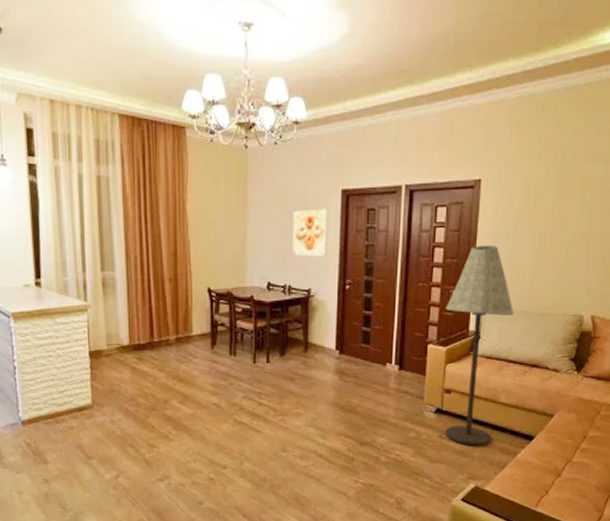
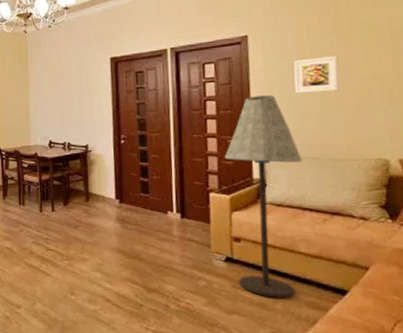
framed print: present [292,209,329,256] -> none [68,75,101,117]
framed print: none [516,210,557,246] -> present [293,55,339,94]

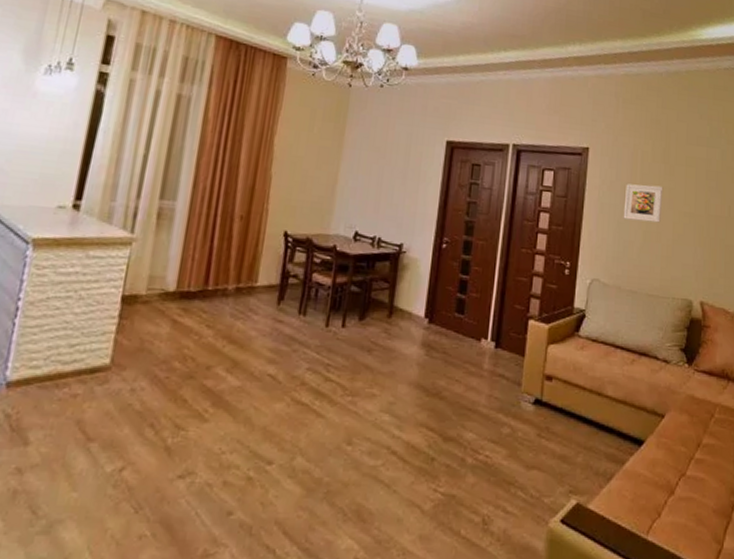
floor lamp: present [224,94,302,299] -> none [544,214,621,450]

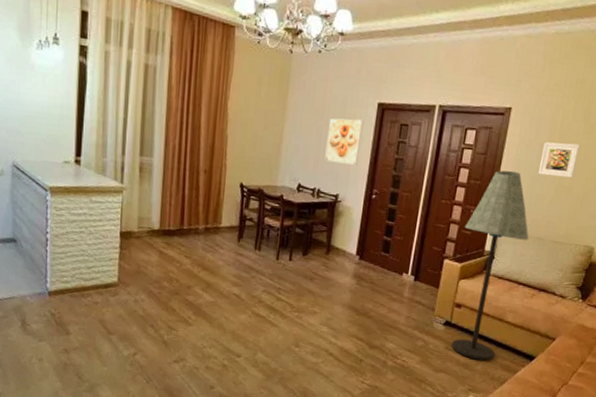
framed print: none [387,157,431,210] -> present [325,118,364,165]
floor lamp: none [544,214,621,450] -> present [451,170,529,361]

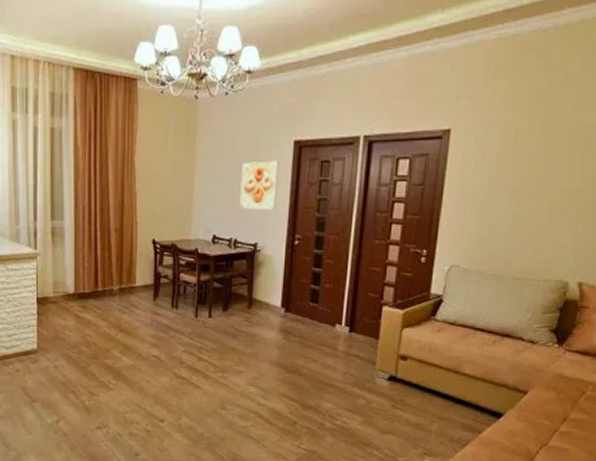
floor lamp: present [451,170,529,361] -> none [399,200,484,420]
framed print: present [537,142,581,178] -> none [489,162,541,203]

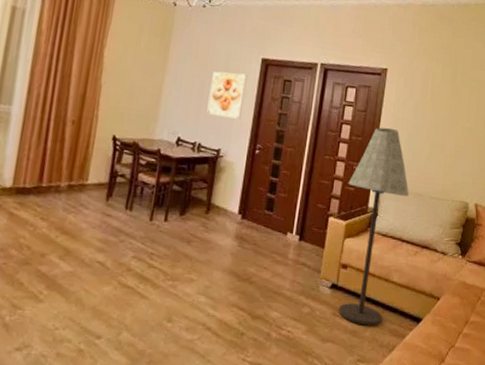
floor lamp: none [399,200,484,420] -> present [339,127,409,326]

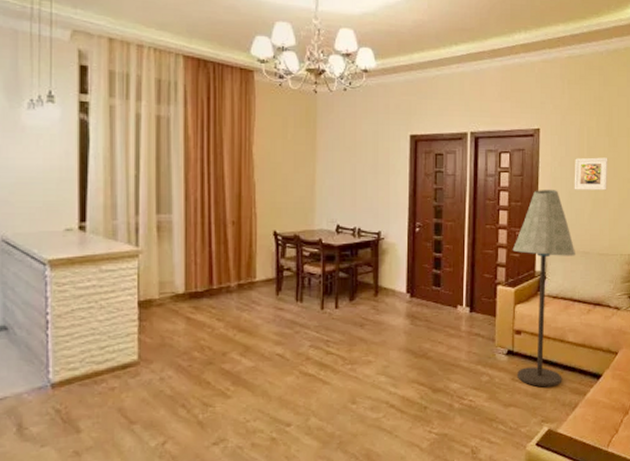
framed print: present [207,71,248,119] -> none [362,153,398,199]
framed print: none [414,101,450,136] -> present [574,157,608,191]

